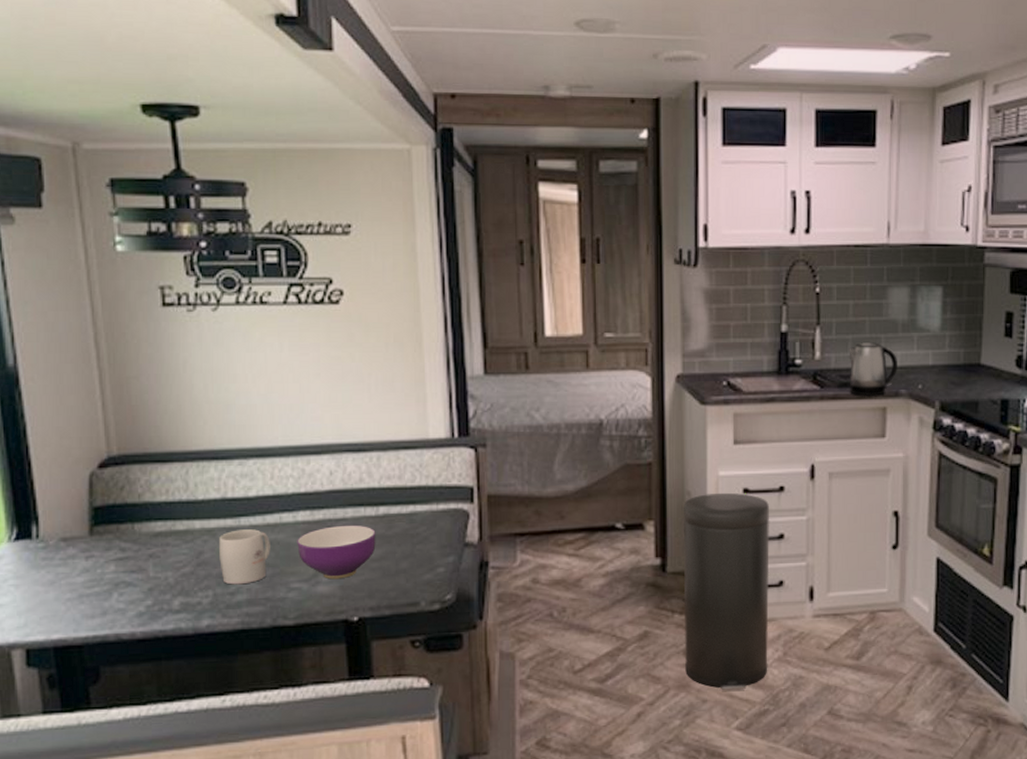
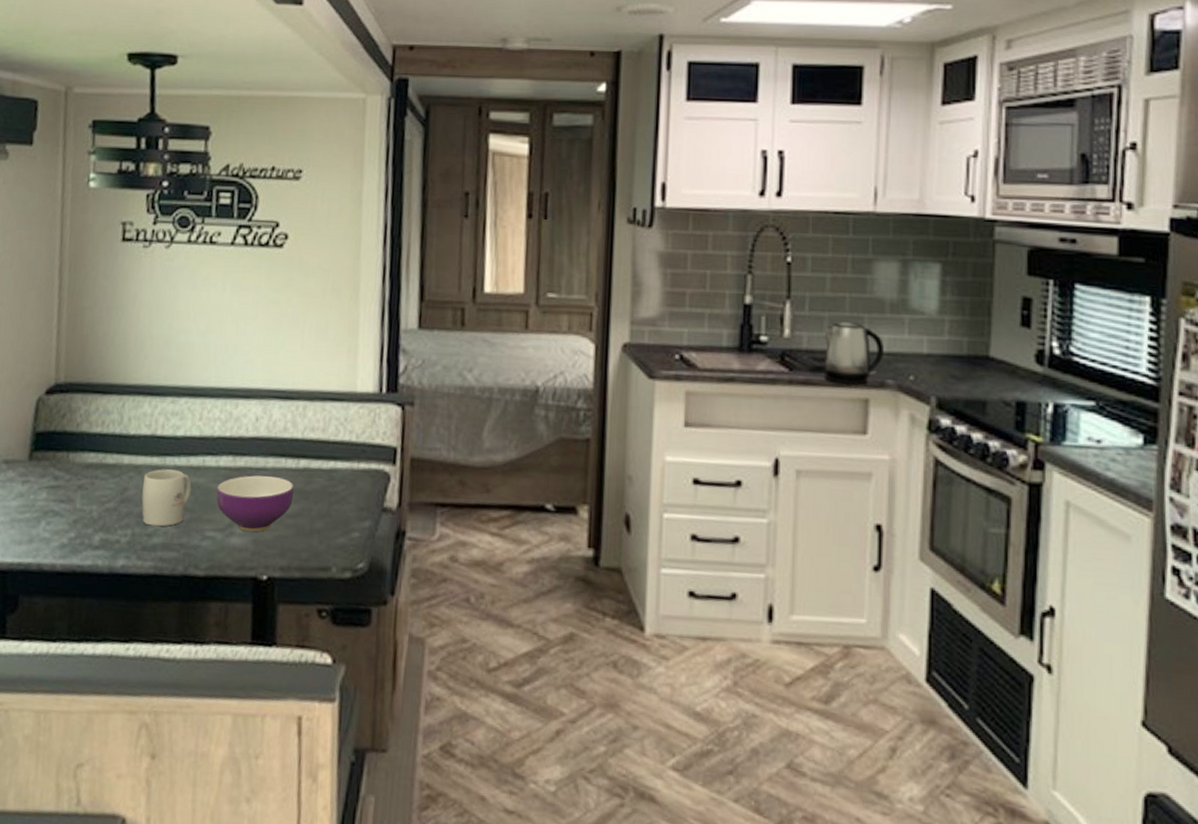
pedal bin: present [683,492,770,690] -> none [615,480,723,720]

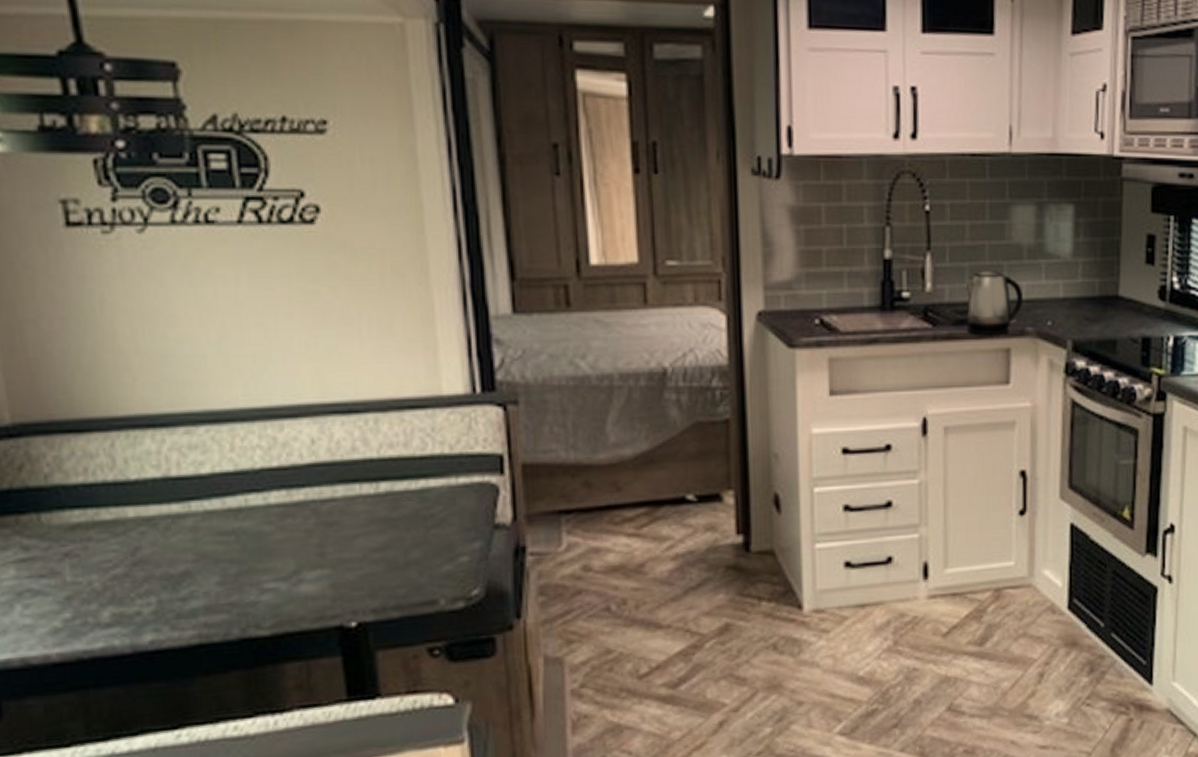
mug: present [141,469,192,527] -> none [161,516,234,588]
bowl: present [216,475,294,533] -> none [270,506,377,577]

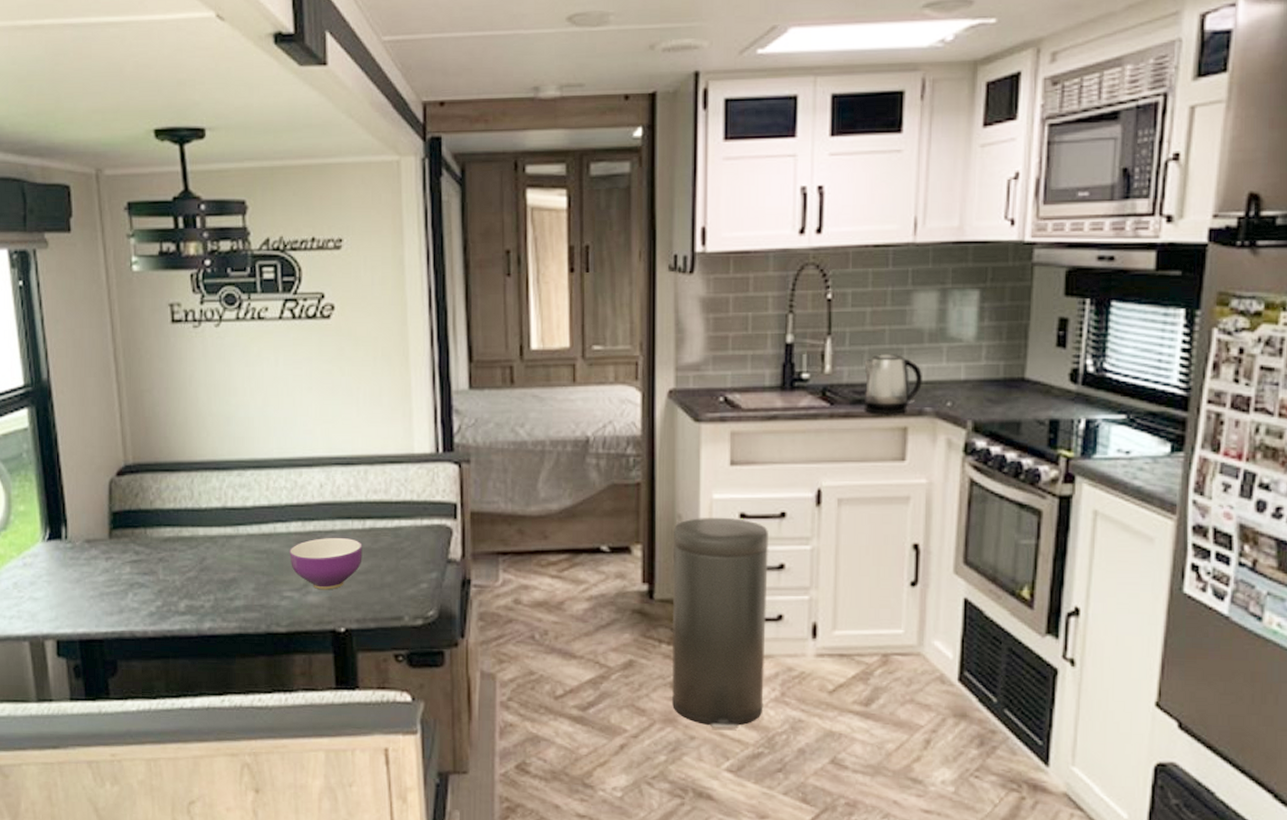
bowl: none [270,506,377,577] -> present [289,537,362,590]
pedal bin: none [769,454,876,689] -> present [672,517,768,728]

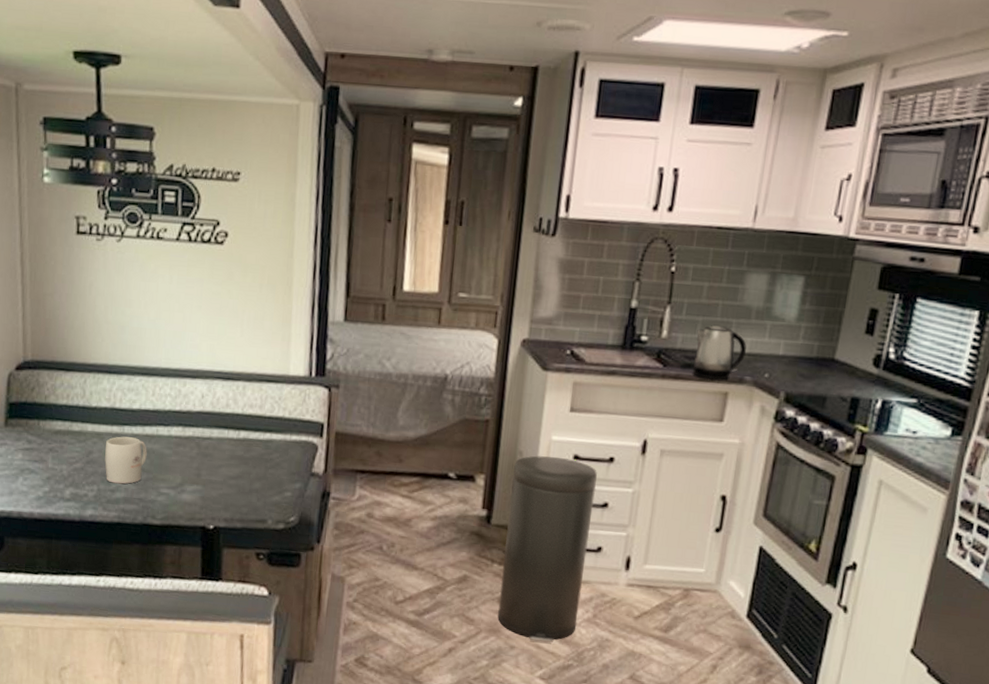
mug: none [219,538,265,591] -> present [104,436,147,484]
bowl: present [289,537,362,590] -> none [169,443,236,491]

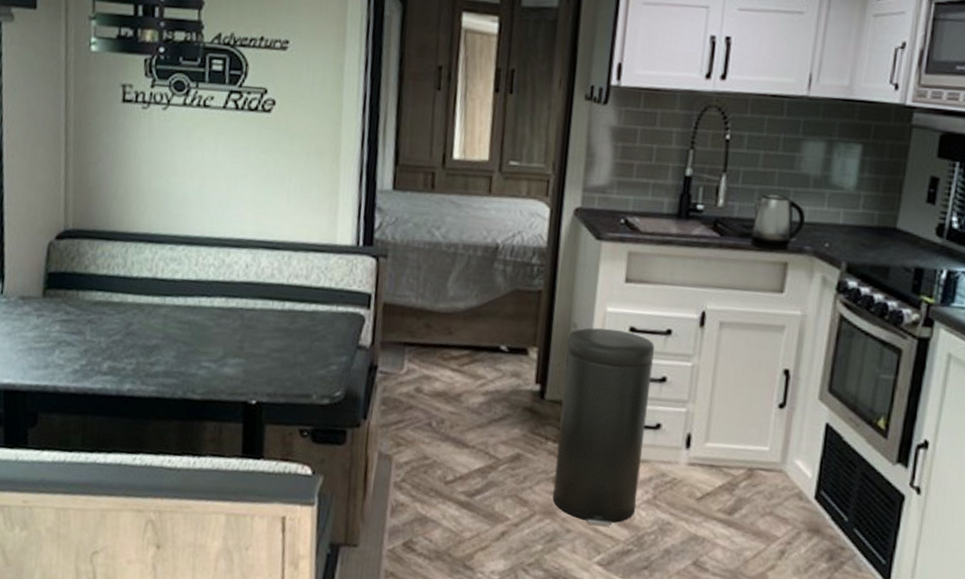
mug: present [104,436,147,484] -> none [144,307,189,357]

